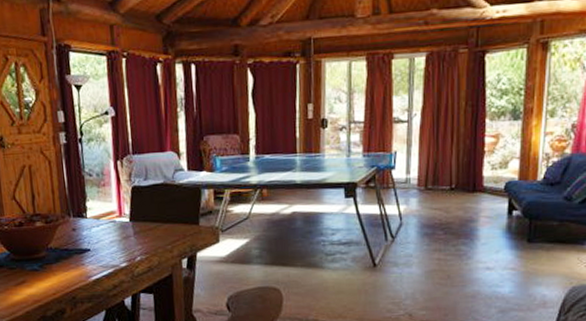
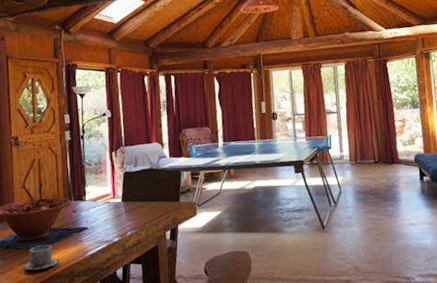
cup: none [19,266,60,294] -> present [23,244,60,271]

